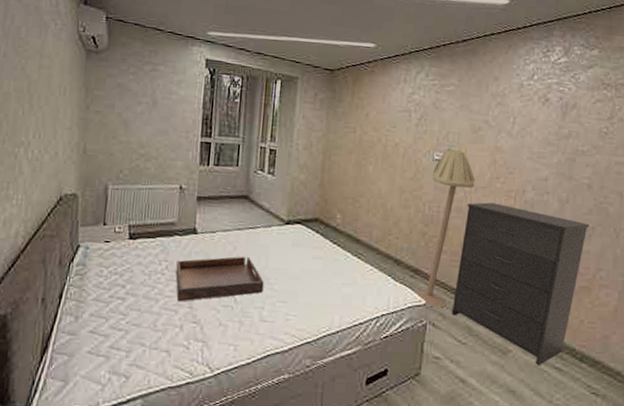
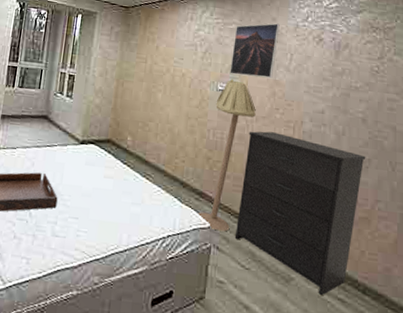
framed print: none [447,83,502,144] -> present [230,23,280,78]

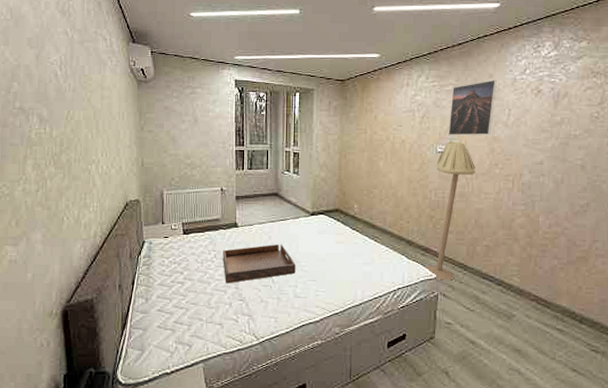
dresser: present [234,131,366,296] -> none [459,187,584,328]

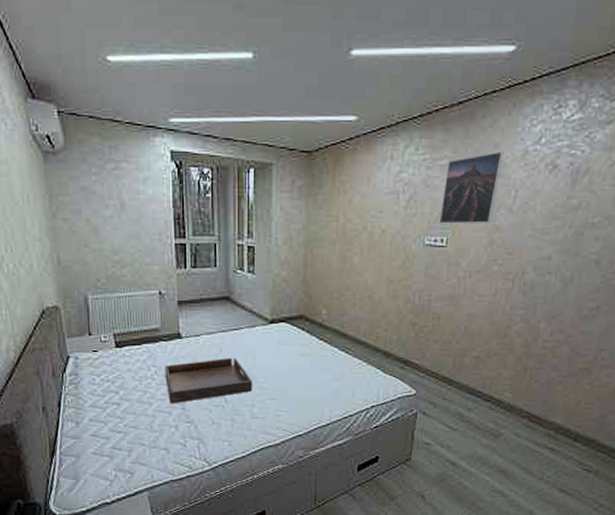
floor lamp: present [422,140,475,281] -> none [401,230,470,397]

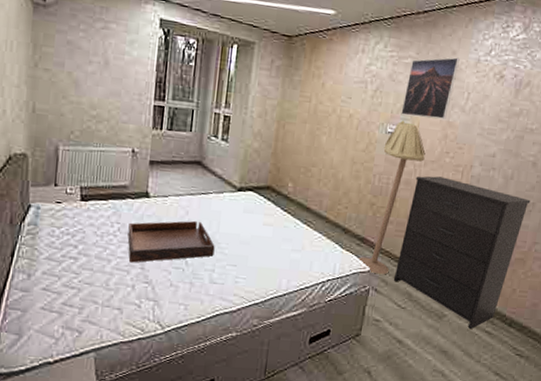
floor lamp: none [401,230,470,397] -> present [356,120,426,275]
dresser: none [442,287,595,447] -> present [393,176,531,330]

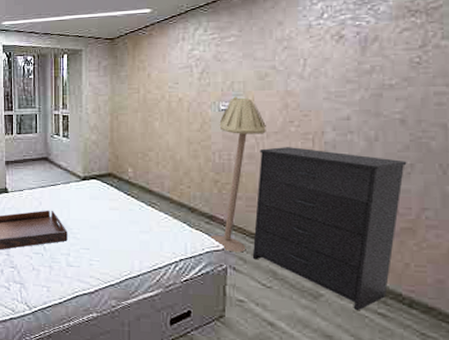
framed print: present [401,57,460,119] -> none [232,27,288,91]

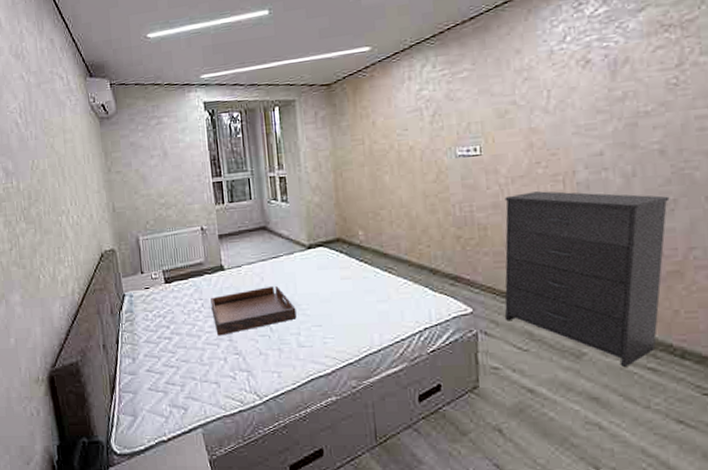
floor lamp: present [208,96,266,253] -> none [454,139,511,315]

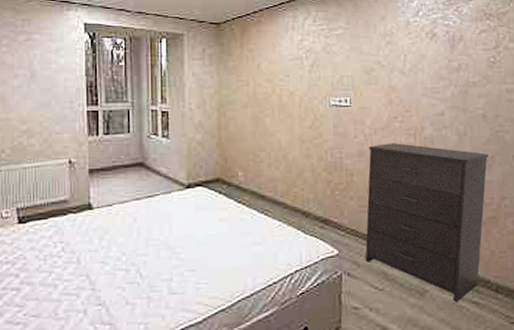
serving tray: present [210,285,297,336] -> none [73,227,170,285]

